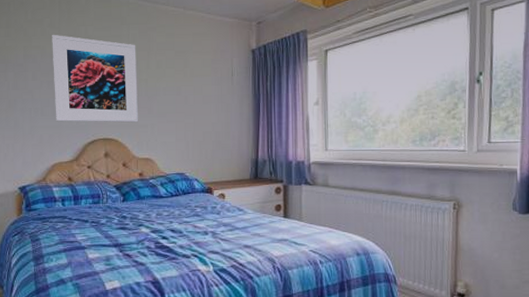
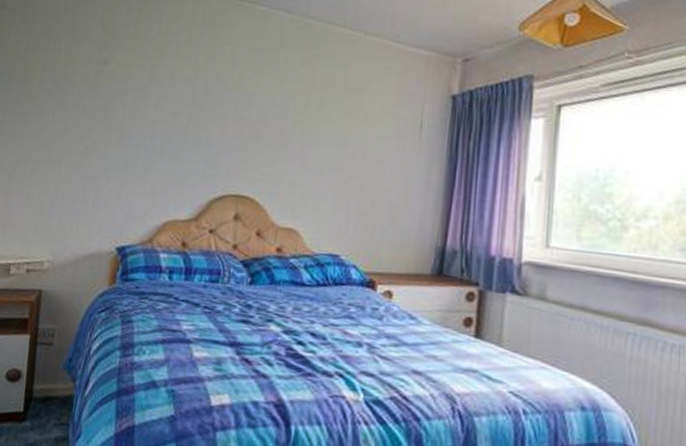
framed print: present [52,35,139,123] -> none [177,53,295,178]

